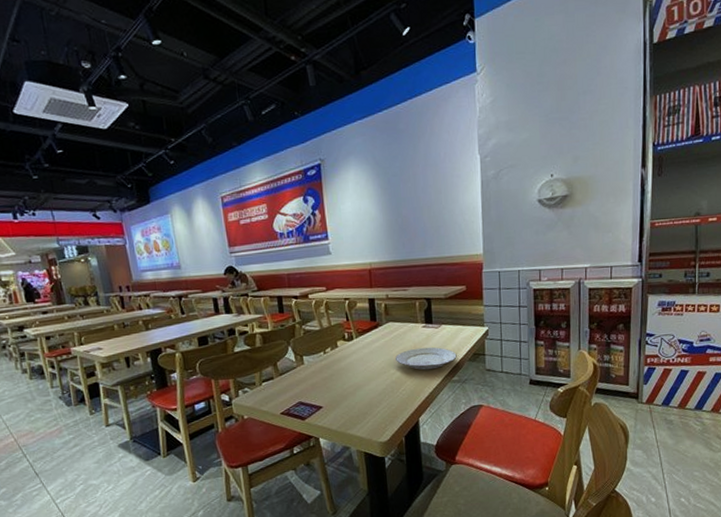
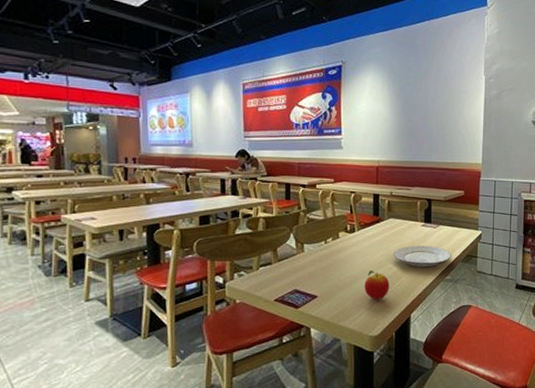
apple: none [368,377,395,407] -> present [364,270,390,300]

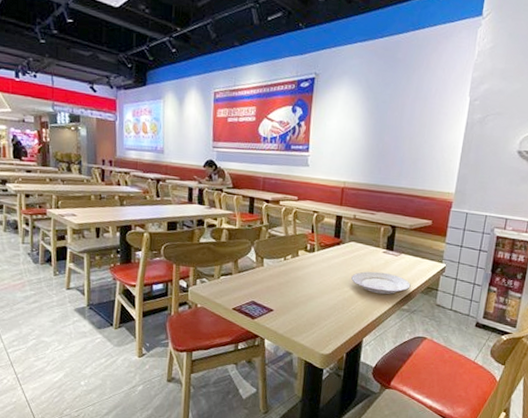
apple: present [364,270,390,300] -> none [319,291,345,321]

